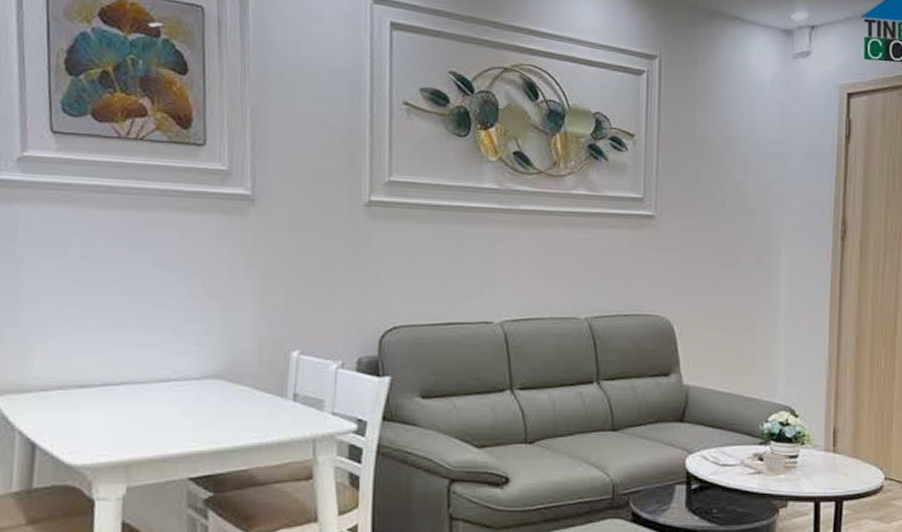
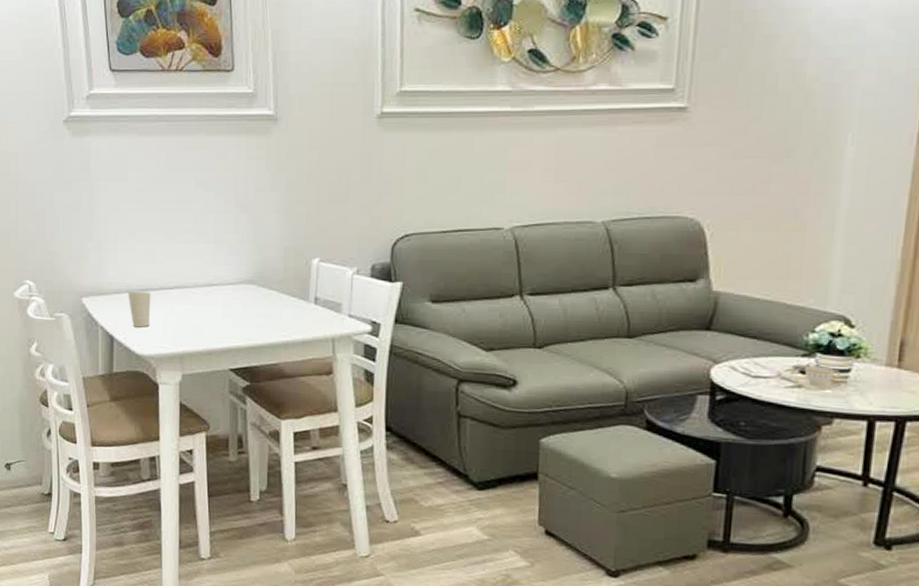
cup: none [59,387,91,431] -> present [128,291,151,327]

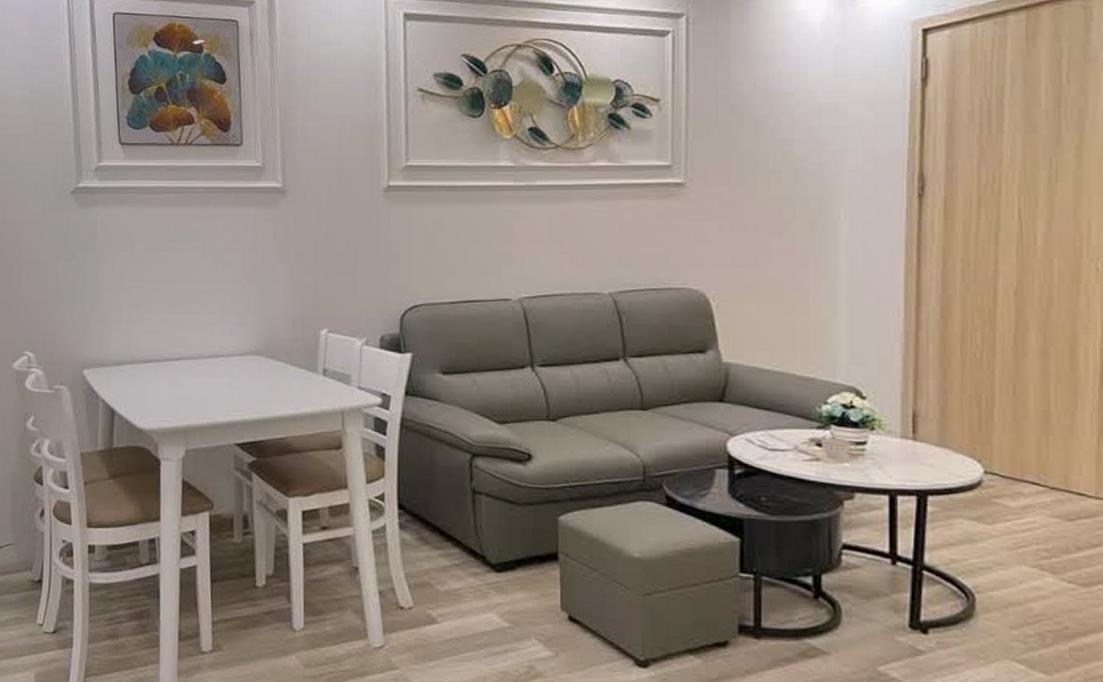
cup: present [128,291,151,327] -> none [131,362,155,400]

